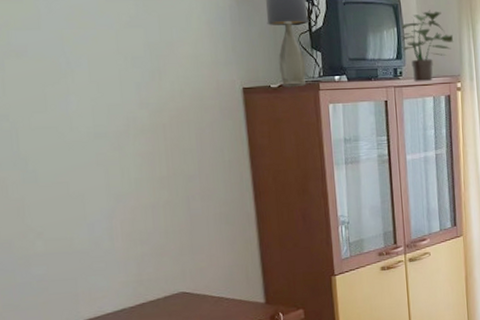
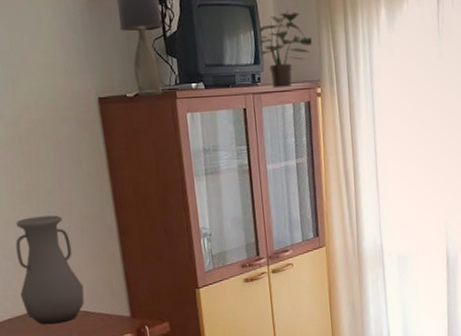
vase: none [153,200,220,310] -> present [15,215,85,325]

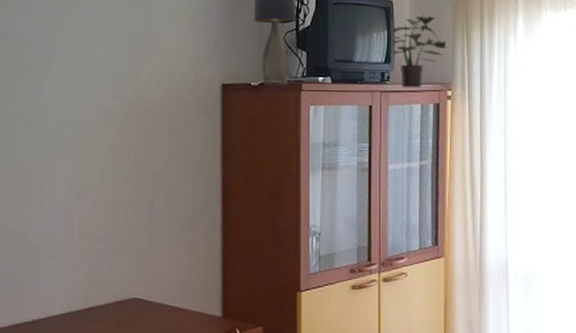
vase: present [15,215,85,325] -> none [107,199,176,318]

